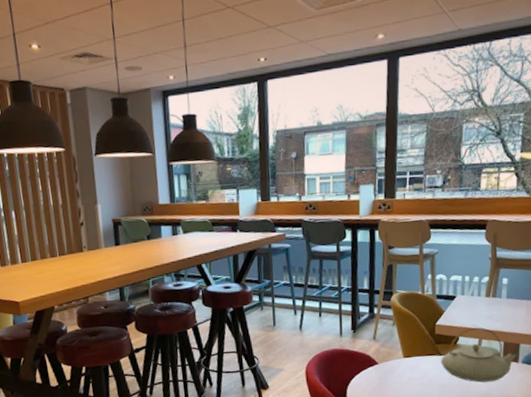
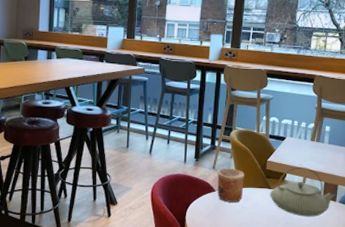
cup: none [378,336,410,375] -> present [217,168,244,203]

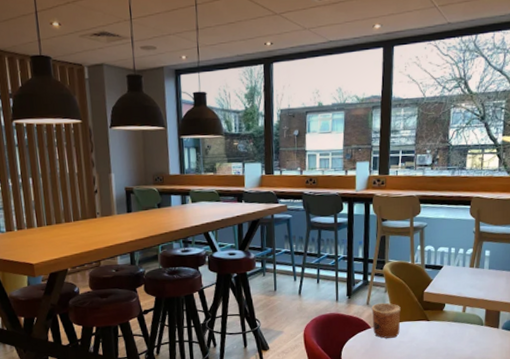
teapot: present [269,166,336,217] -> none [428,295,498,347]

